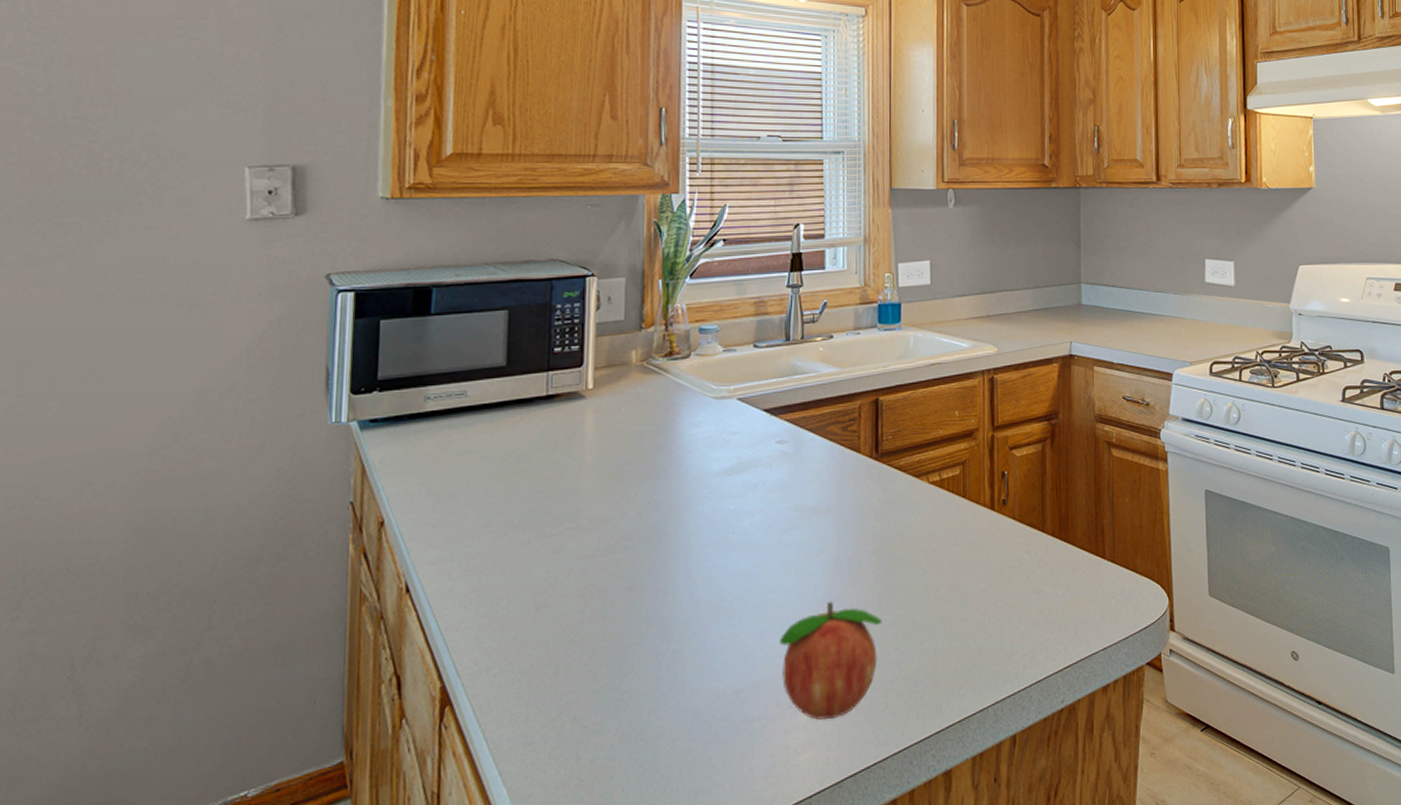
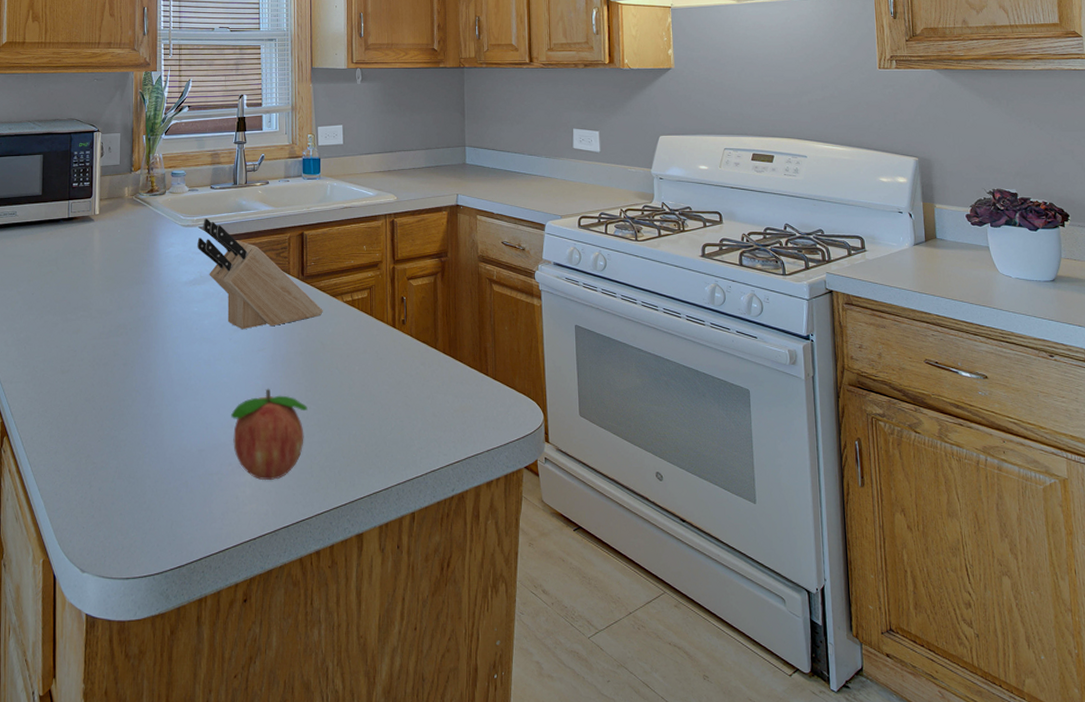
knife block: none [734,387,903,529] -> present [197,219,323,330]

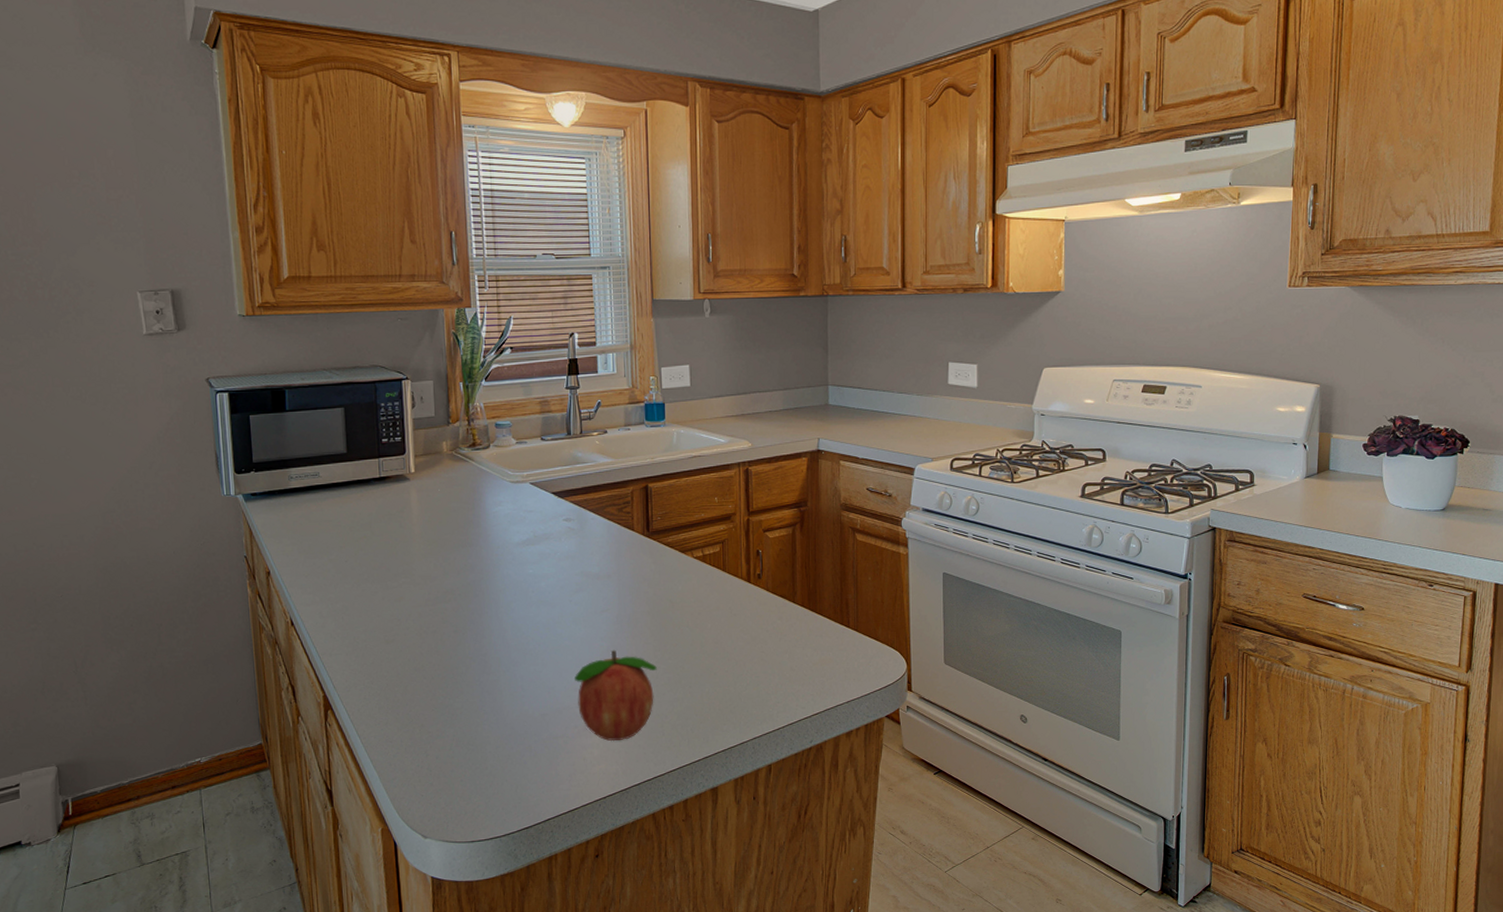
knife block: present [197,219,323,330] -> none [529,473,671,591]

